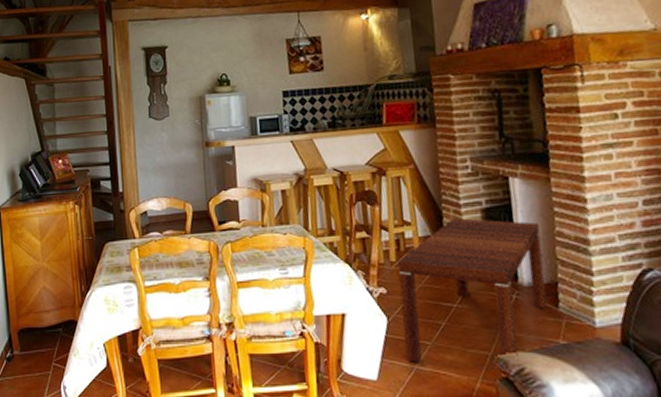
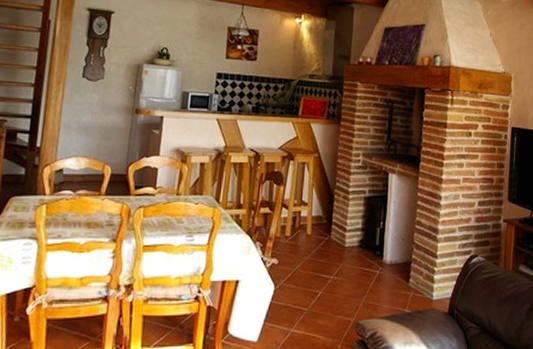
coffee table: present [398,218,547,362] -> none [285,203,404,326]

